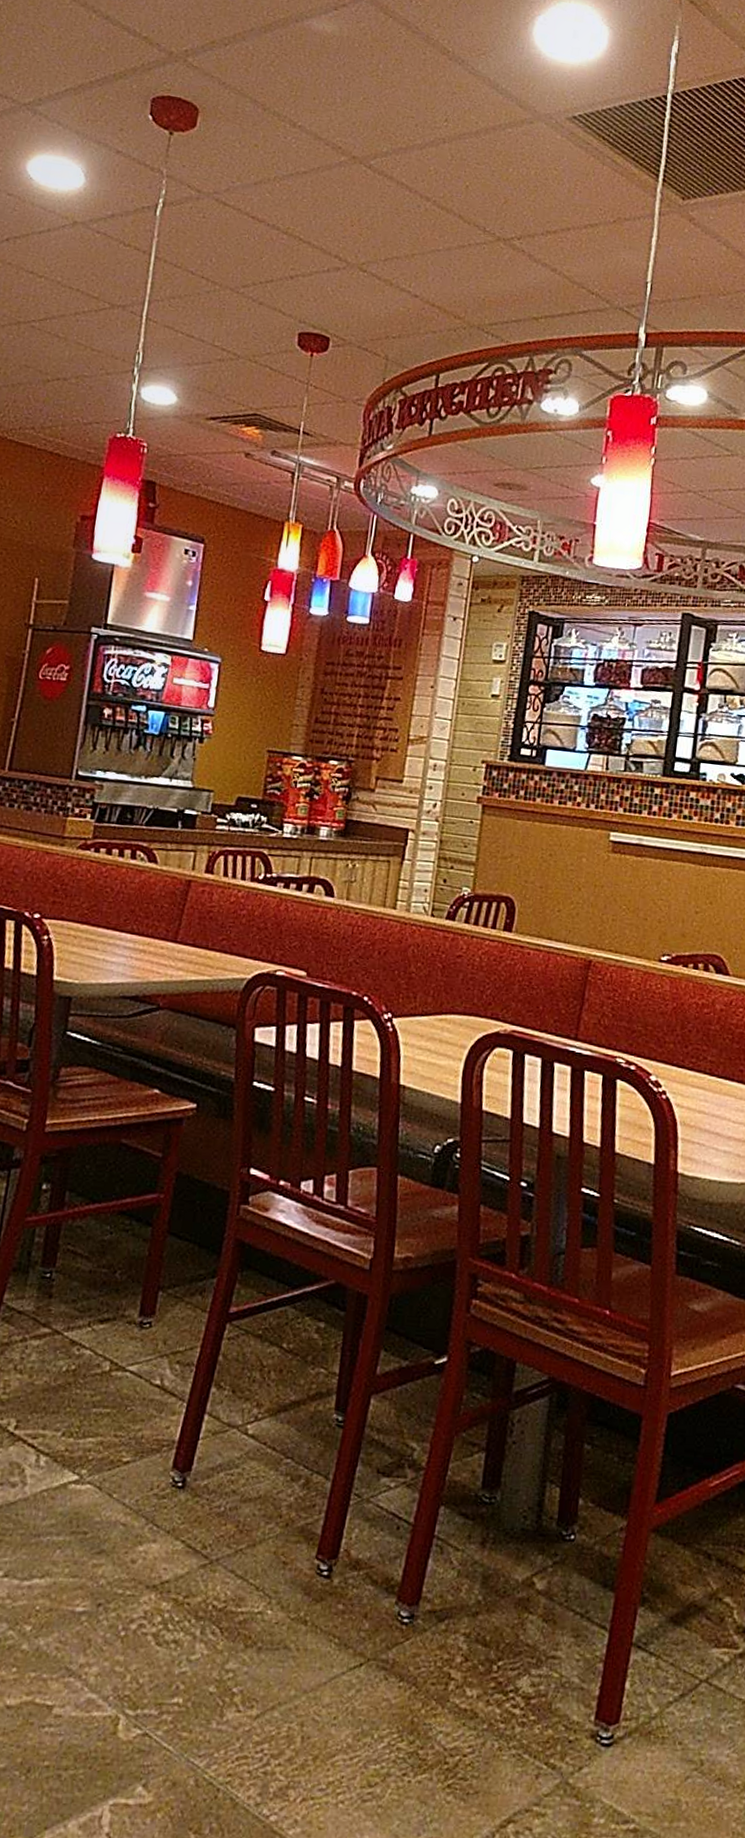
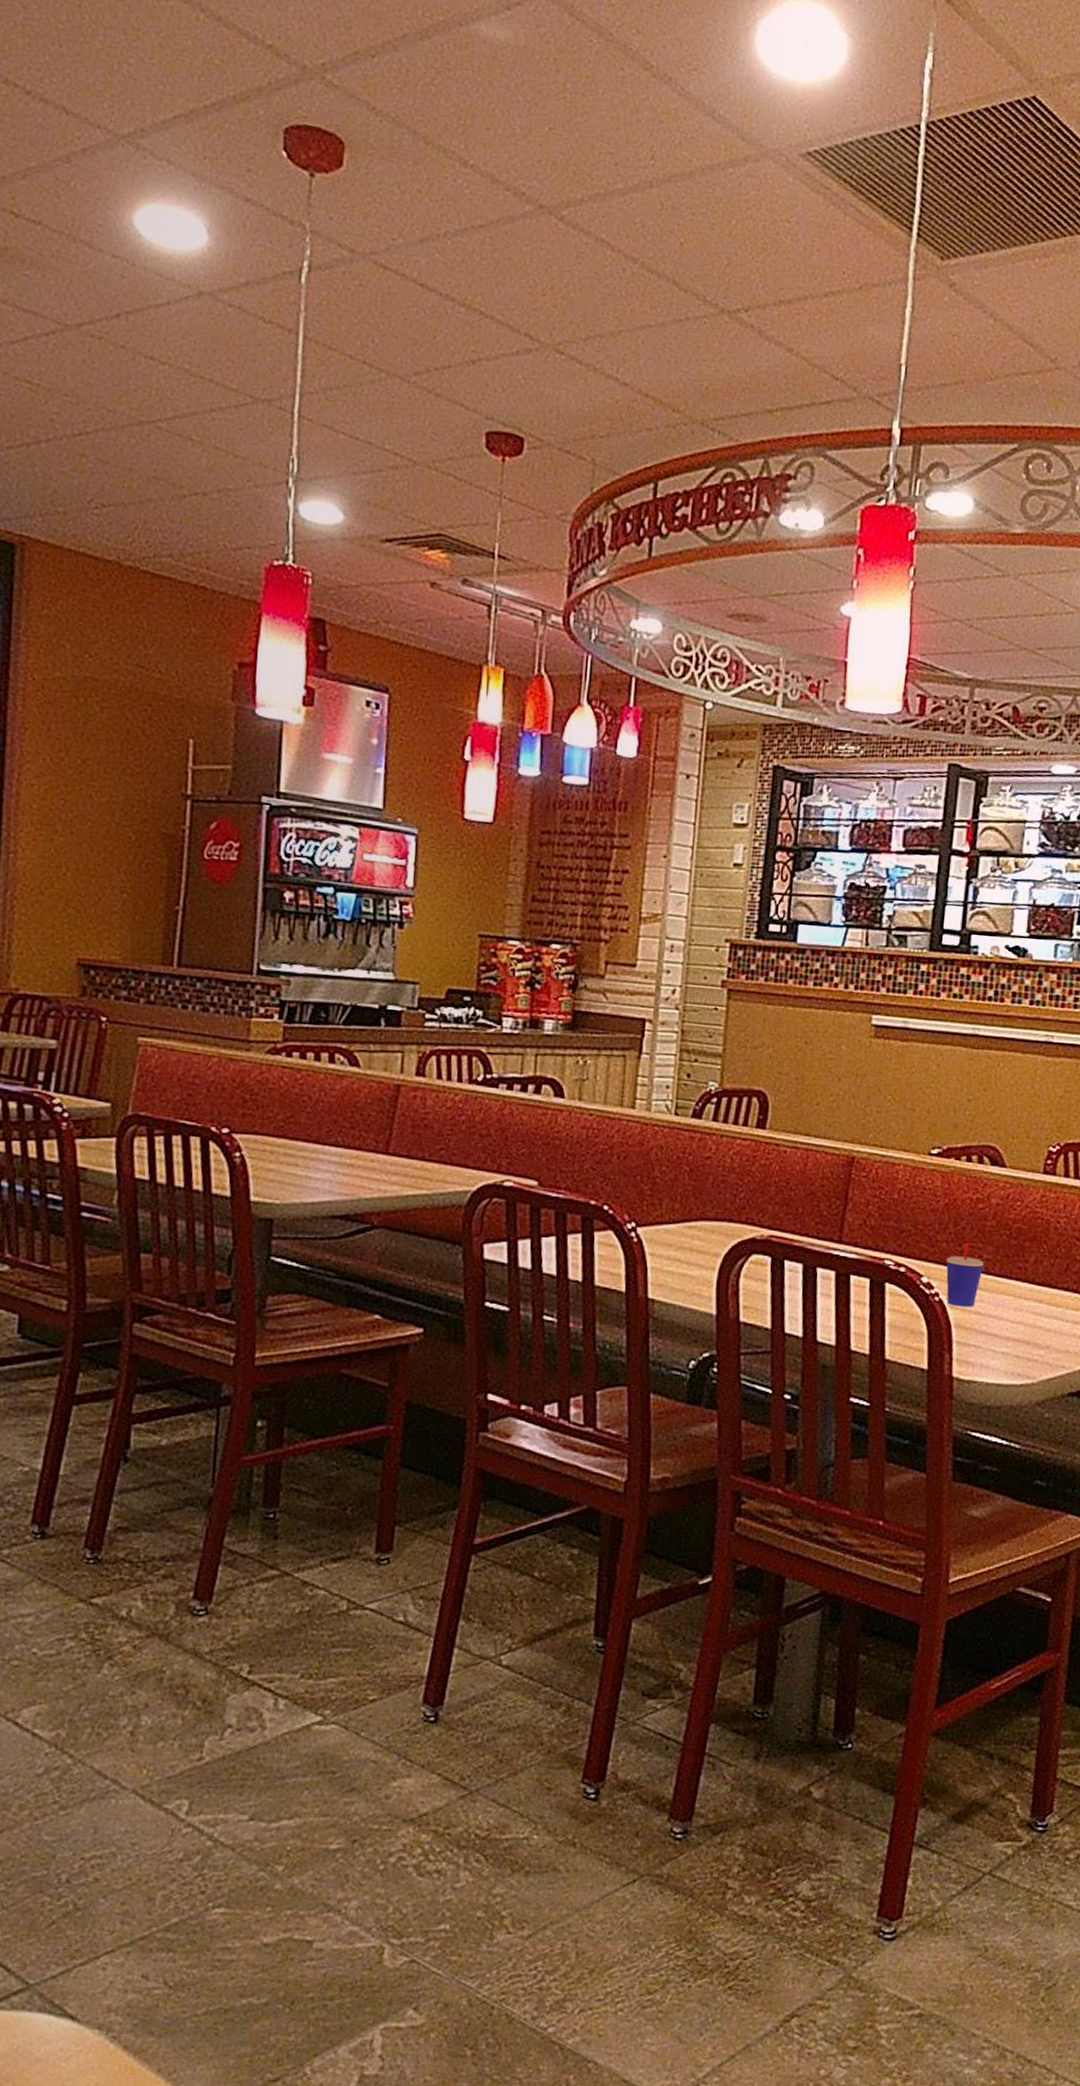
beverage cup: none [673,1045,708,1107] -> present [946,1243,984,1307]

